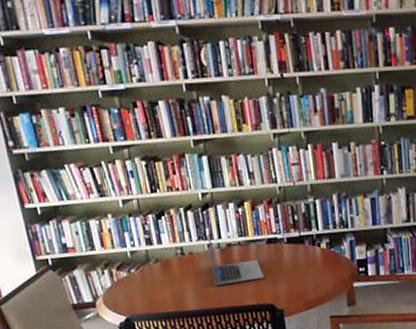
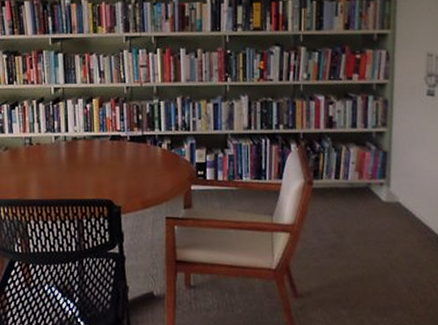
laptop: present [207,228,265,286] -> none [56,121,106,178]

